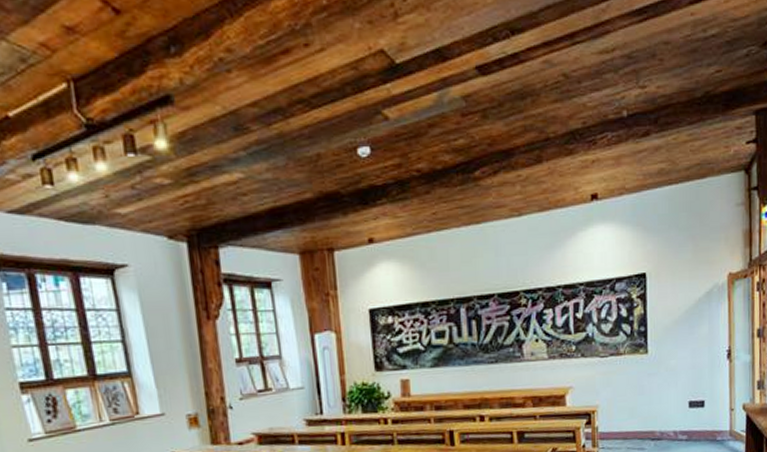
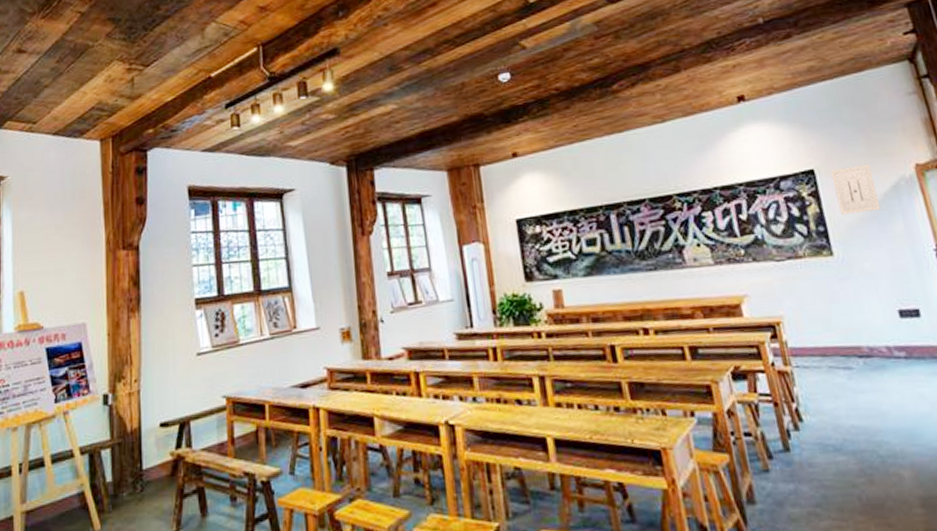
wall art: none [659,270,694,317] -> present [830,163,881,215]

